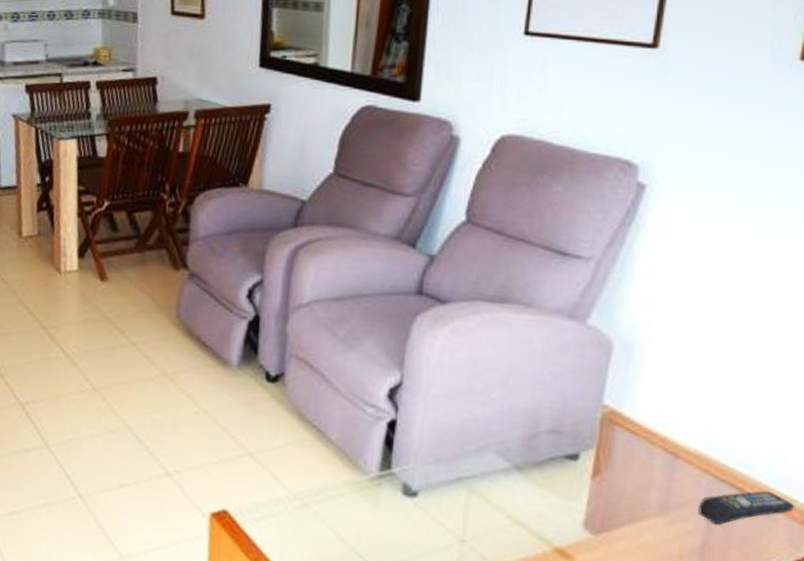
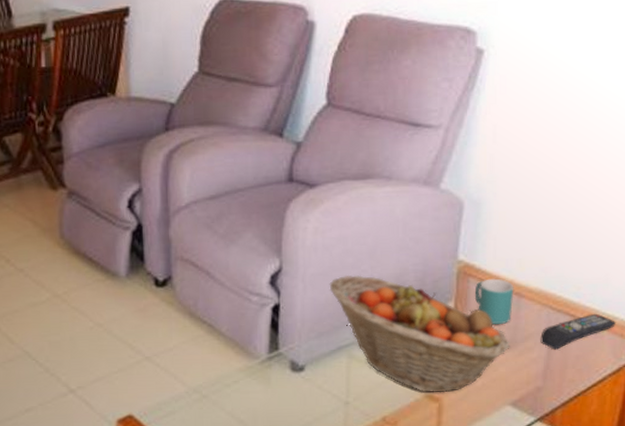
fruit basket: none [453,400,661,551] -> present [329,275,510,393]
mug: none [620,430,669,485] -> present [474,278,514,325]

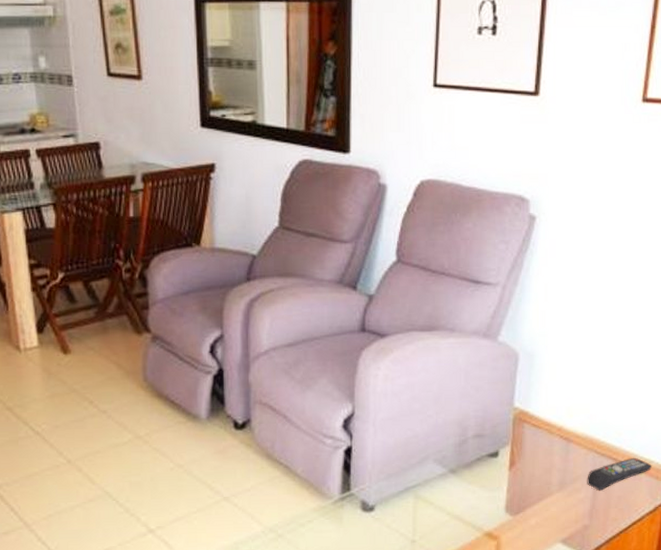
fruit basket: present [329,275,510,393] -> none [398,419,560,531]
mug: present [474,278,514,325] -> none [528,424,564,468]

